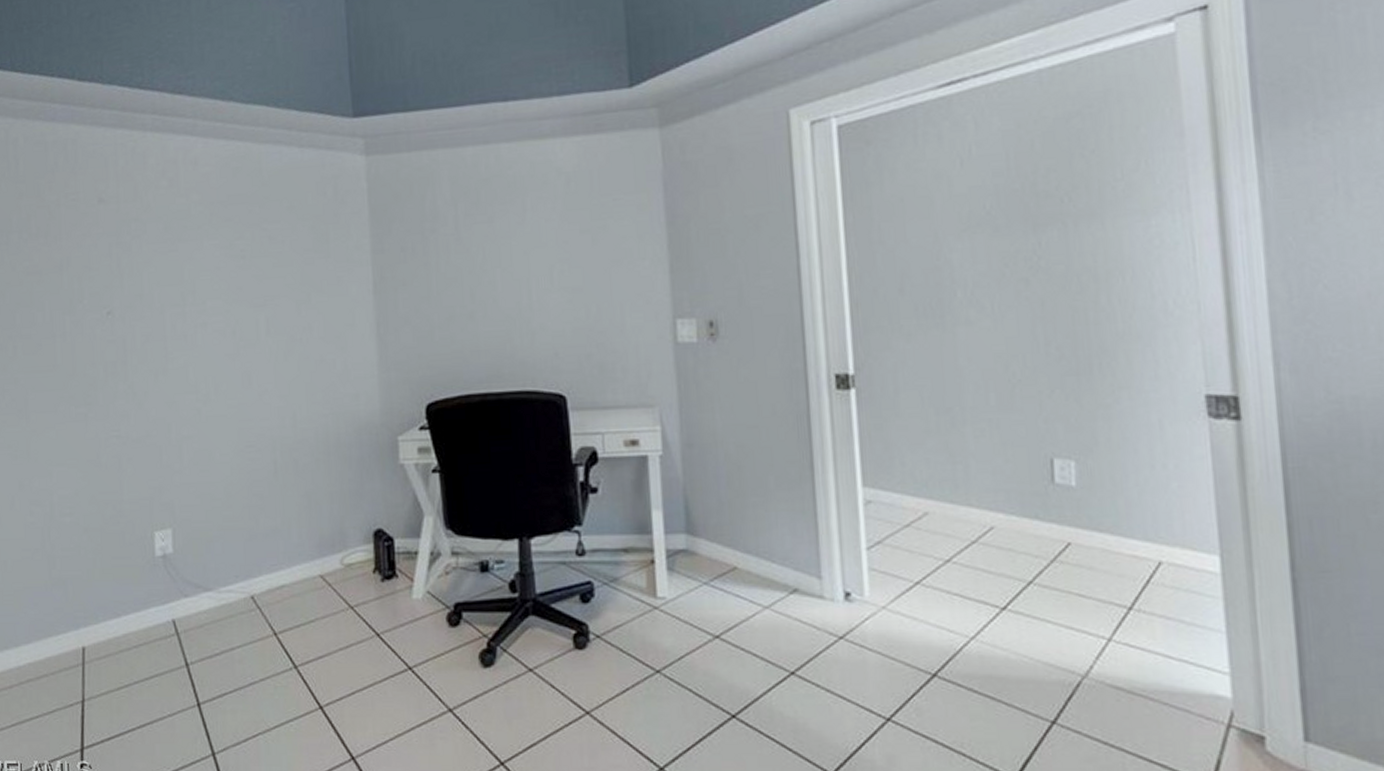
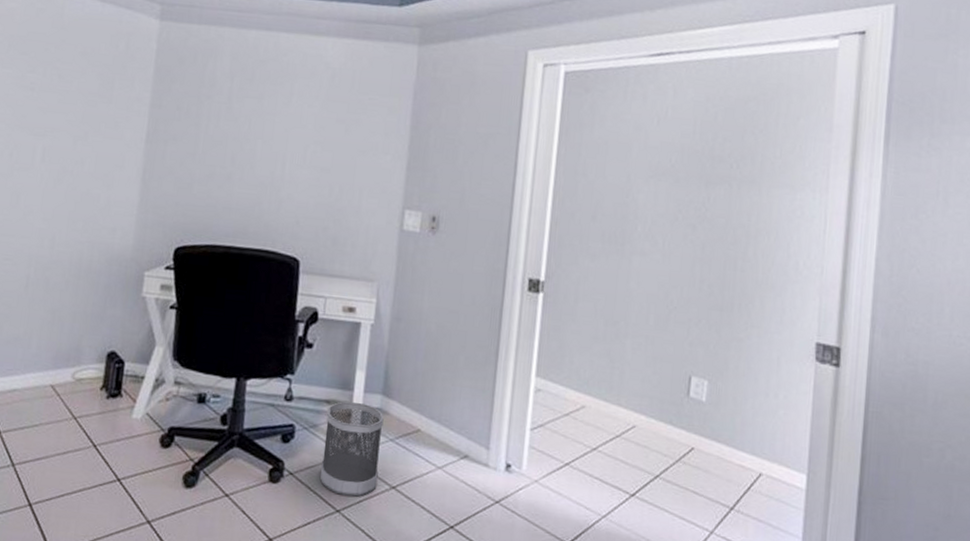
wastebasket: none [625,546,698,653] -> present [320,401,384,497]

